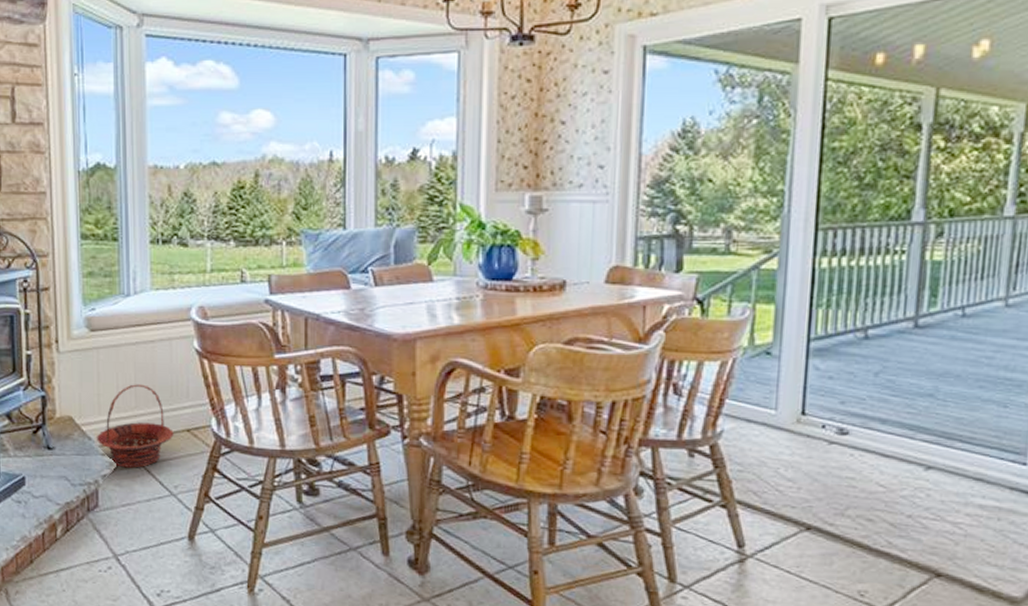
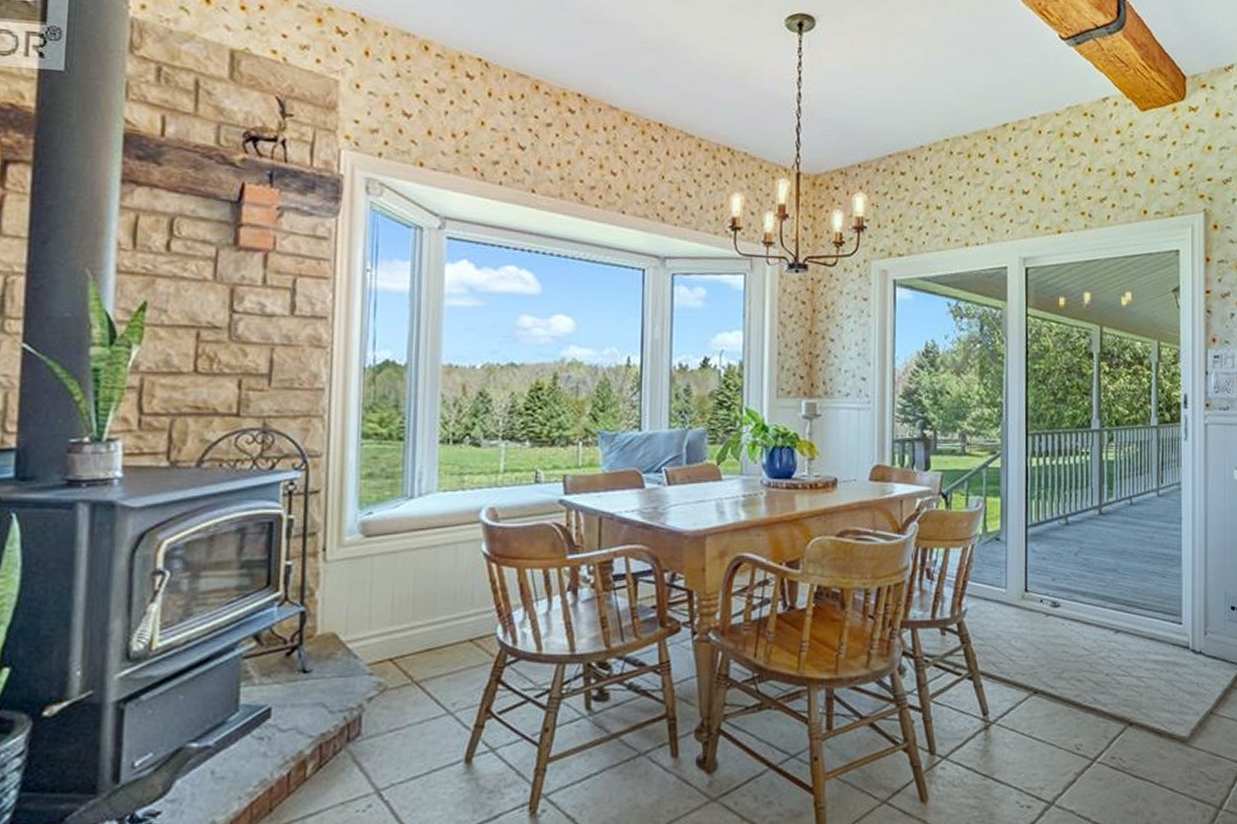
basket: present [96,384,174,468] -> none [363,593,455,687]

